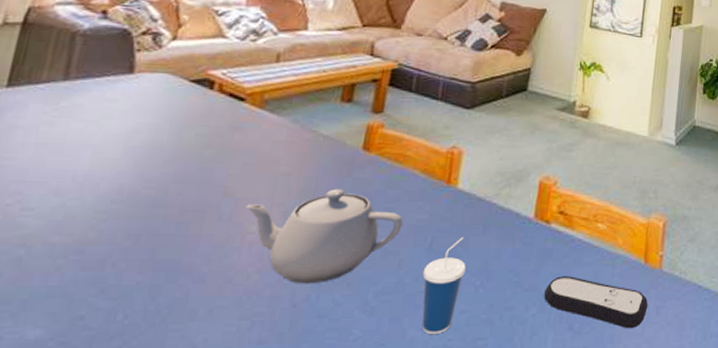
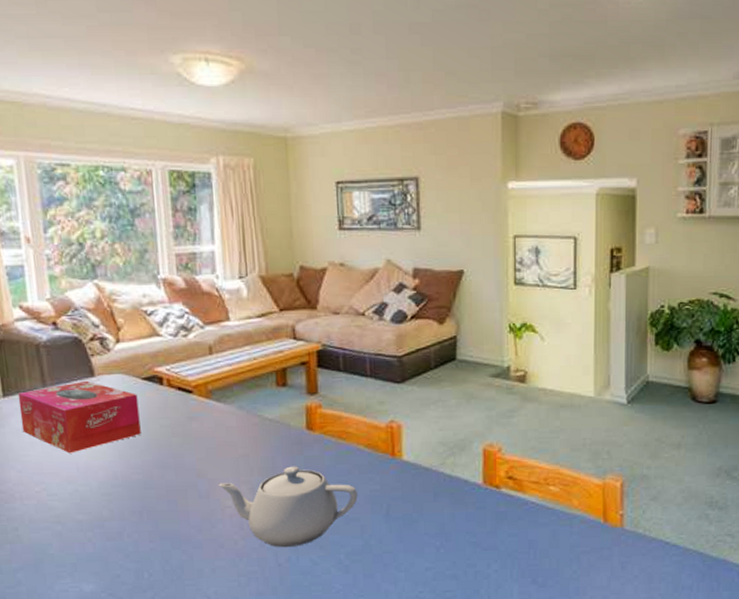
tissue box: none [16,77,179,160] -> present [17,380,141,454]
cup: present [422,236,466,334] -> none [385,503,424,587]
remote control: present [544,276,648,329] -> none [504,536,612,582]

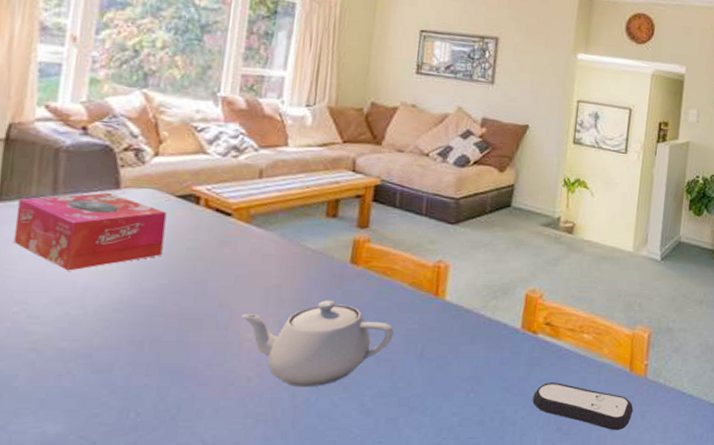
remote control: none [504,536,612,582] -> present [532,383,634,431]

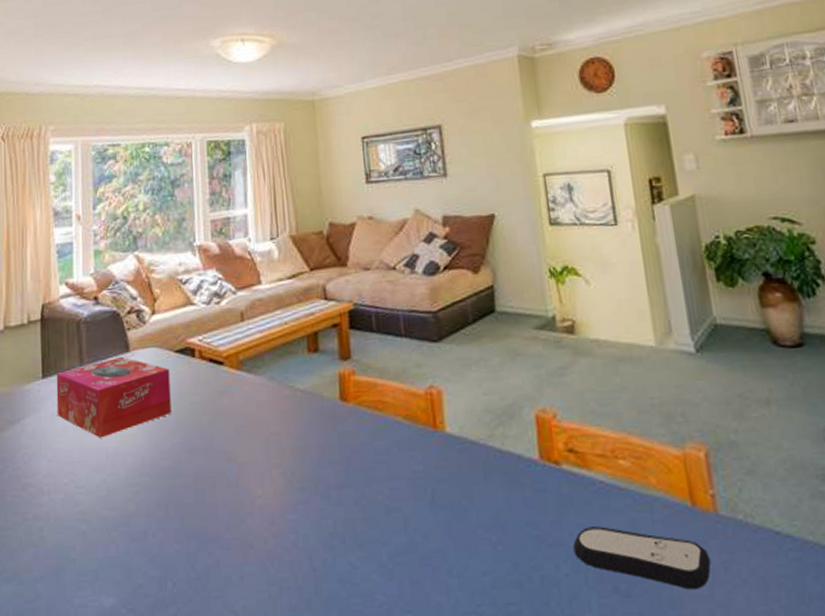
teapot: present [241,300,394,388] -> none [248,444,399,547]

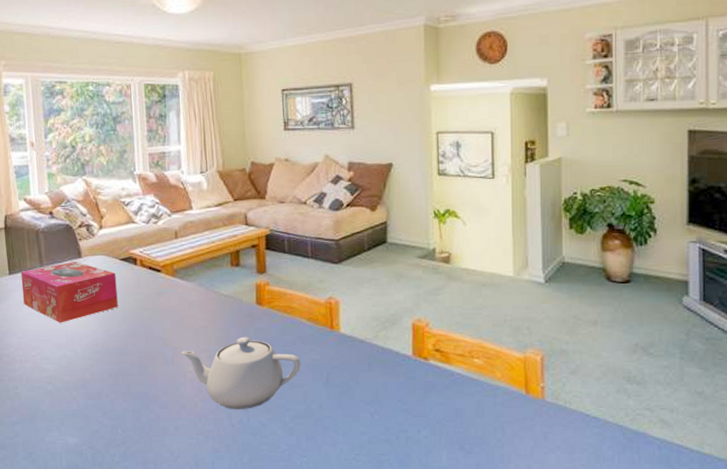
teapot: none [248,444,399,547] -> present [181,337,301,410]
remote control: present [573,526,711,590] -> none [433,405,535,451]

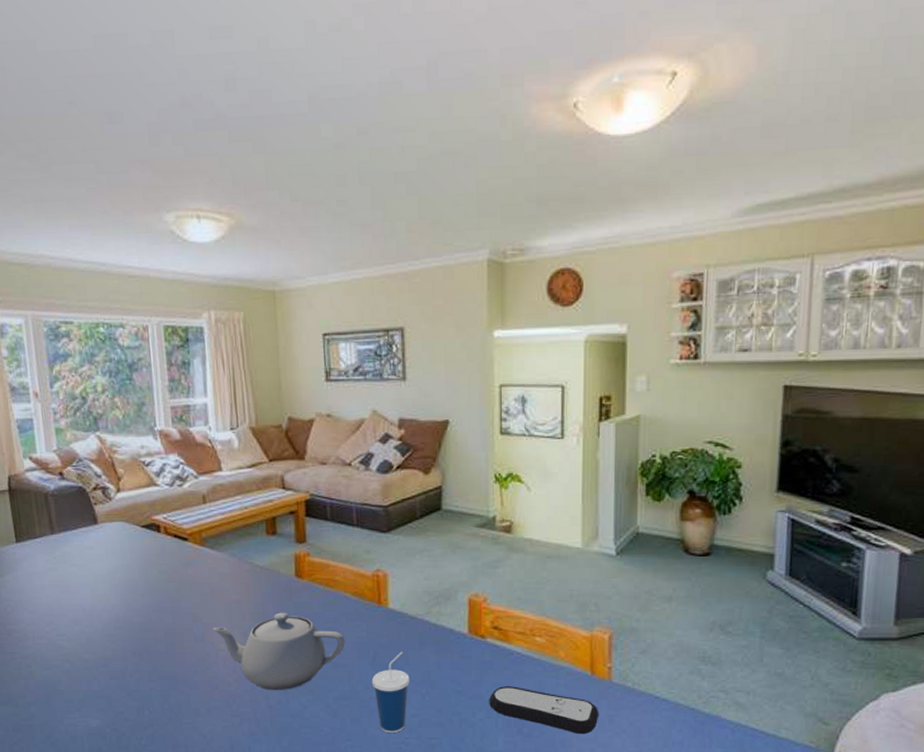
tissue box: present [20,261,118,323] -> none [29,527,141,596]
cup: none [325,372,360,449] -> present [371,651,410,733]
remote control: none [433,405,535,451] -> present [489,686,599,735]

